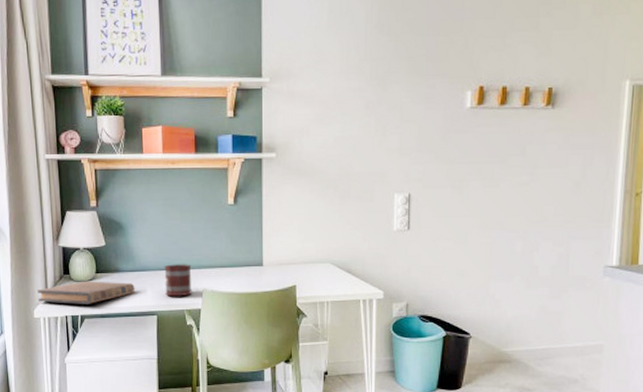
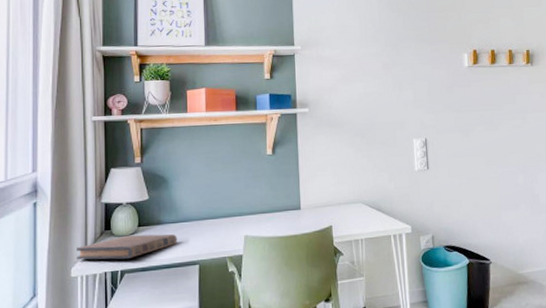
mug: present [164,264,192,297] -> none [206,212,234,245]

